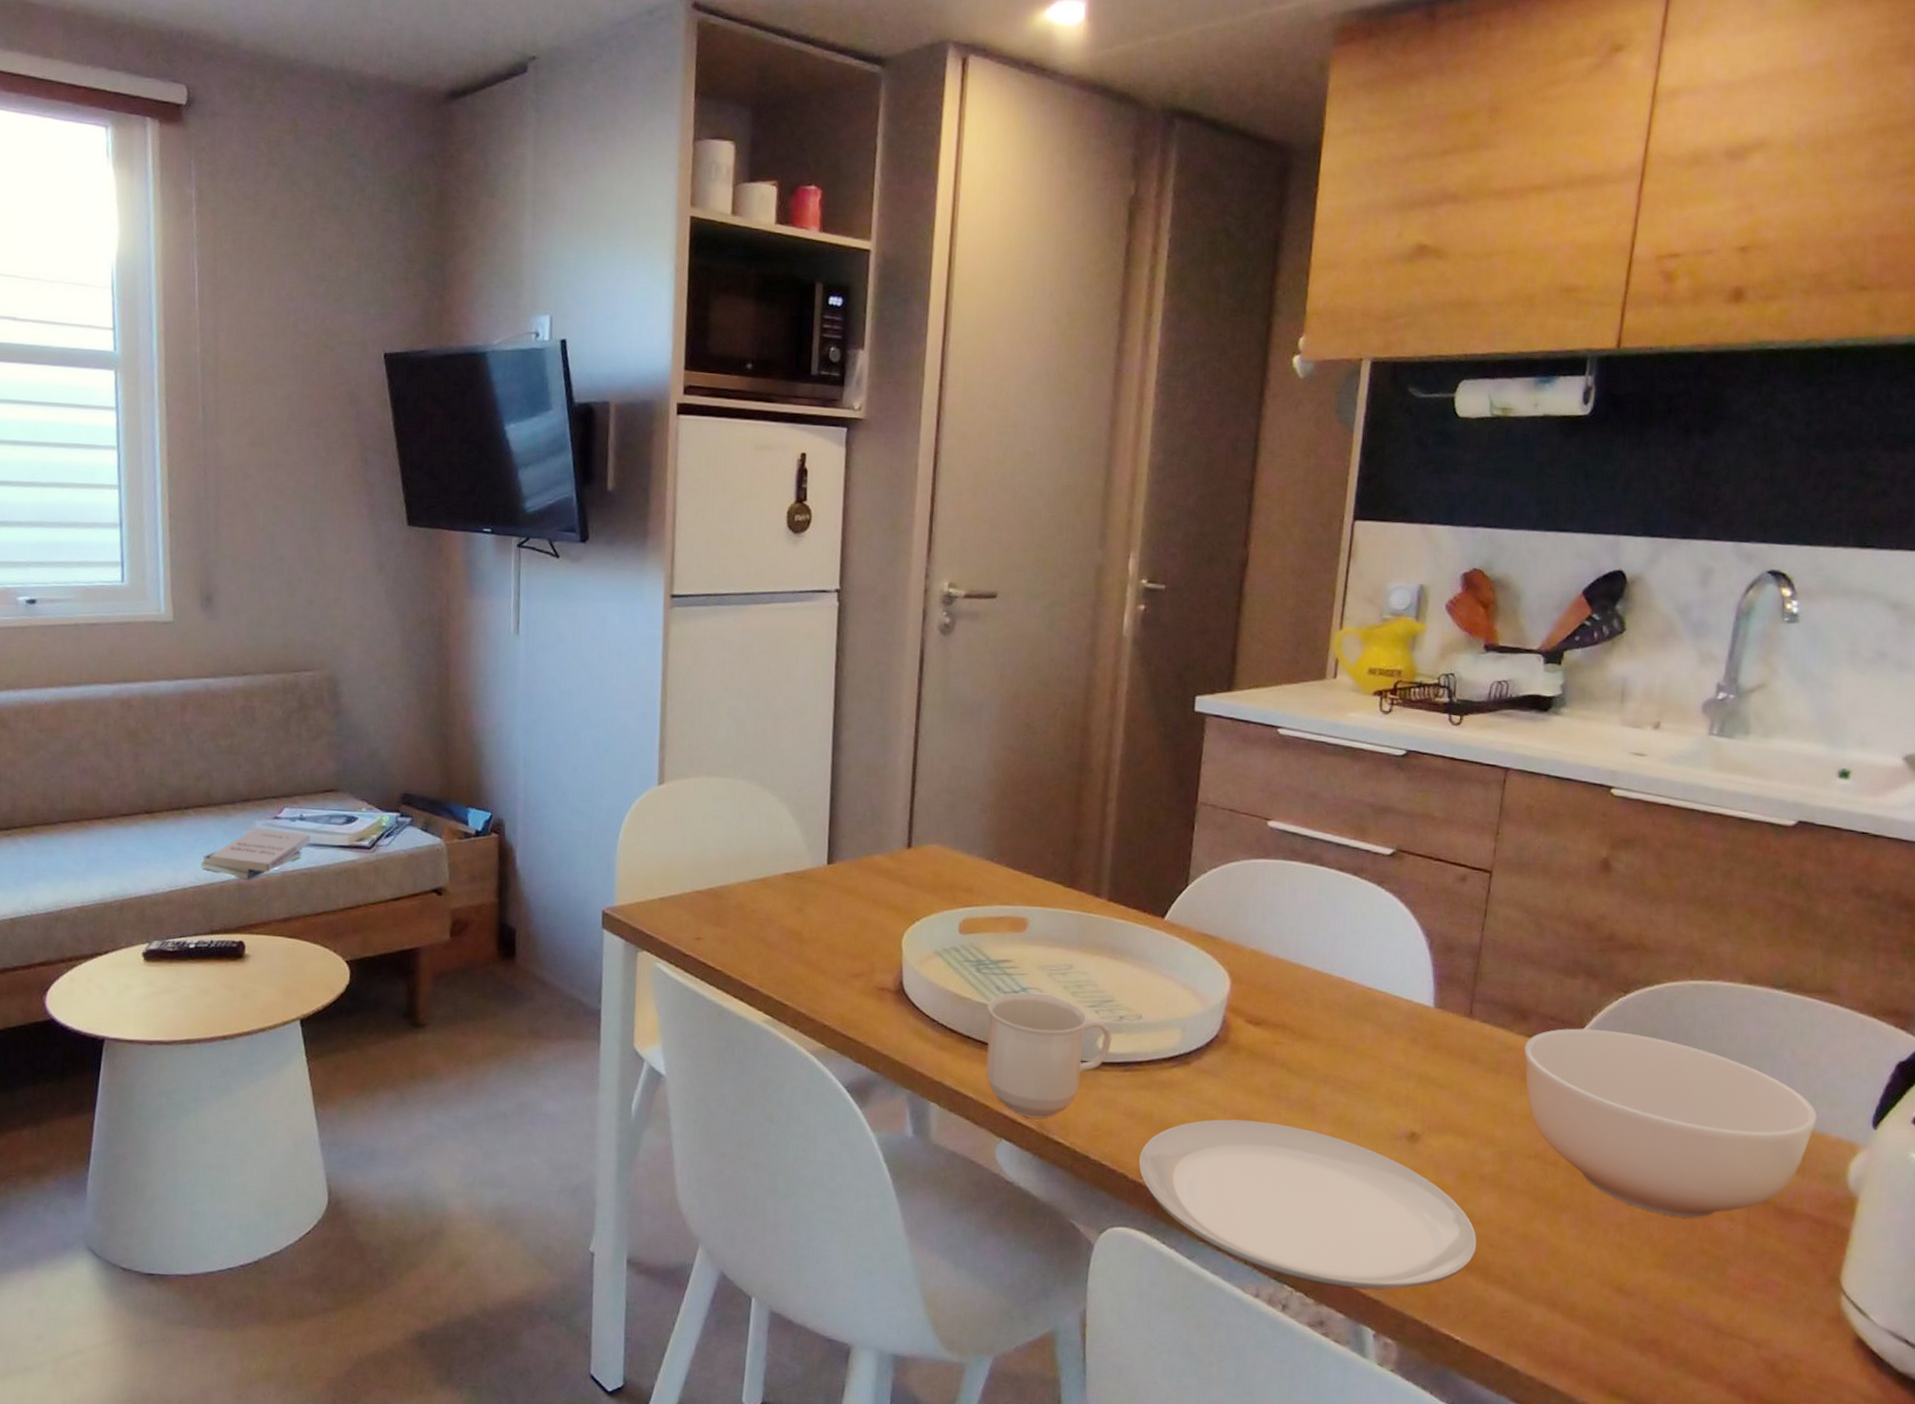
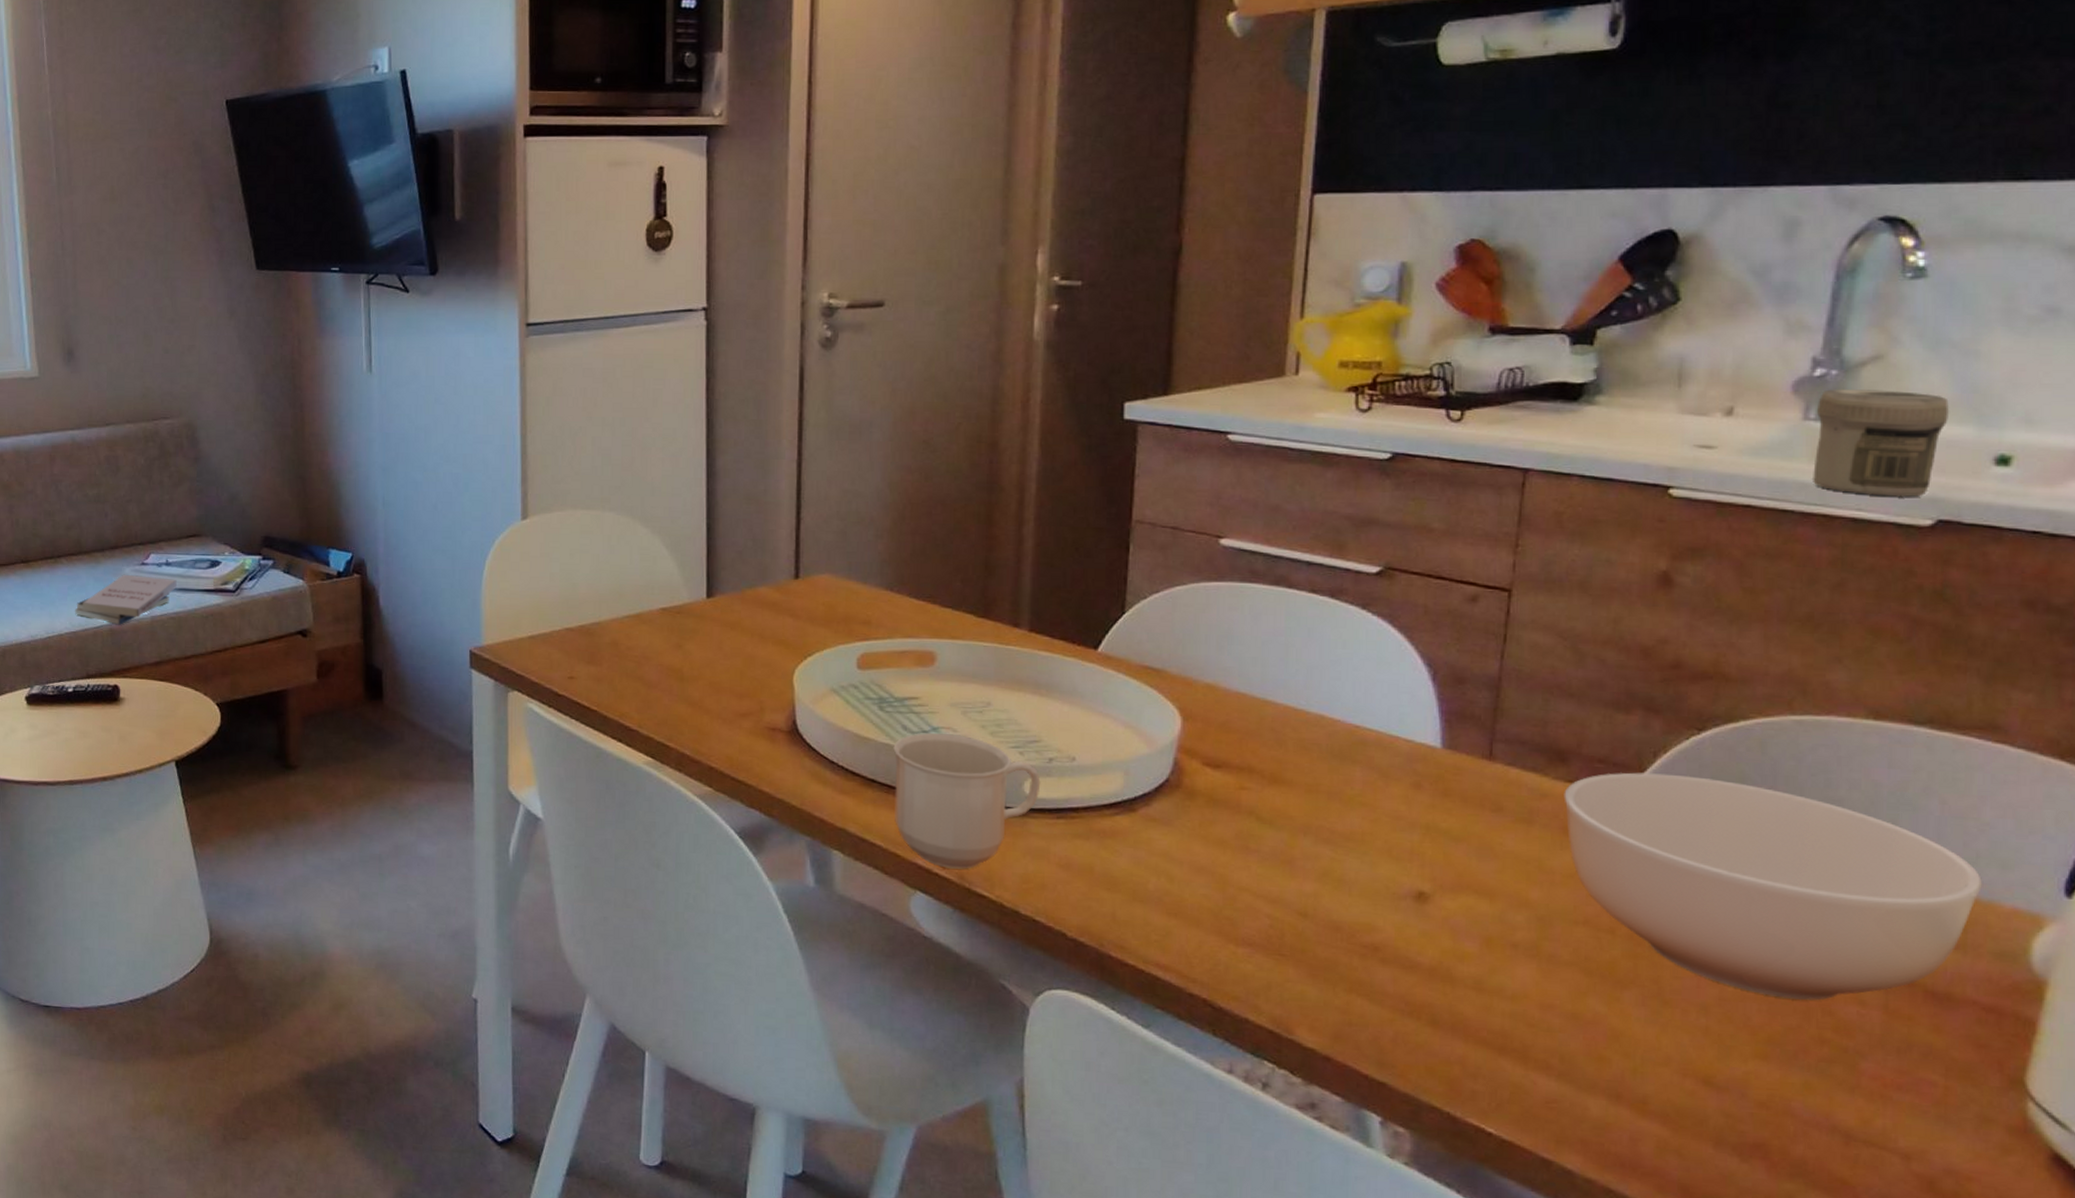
plate: present [1139,1119,1477,1290] -> none [1079,873,1511,1071]
jar: none [1713,710,1810,802] -> present [1813,389,1949,497]

